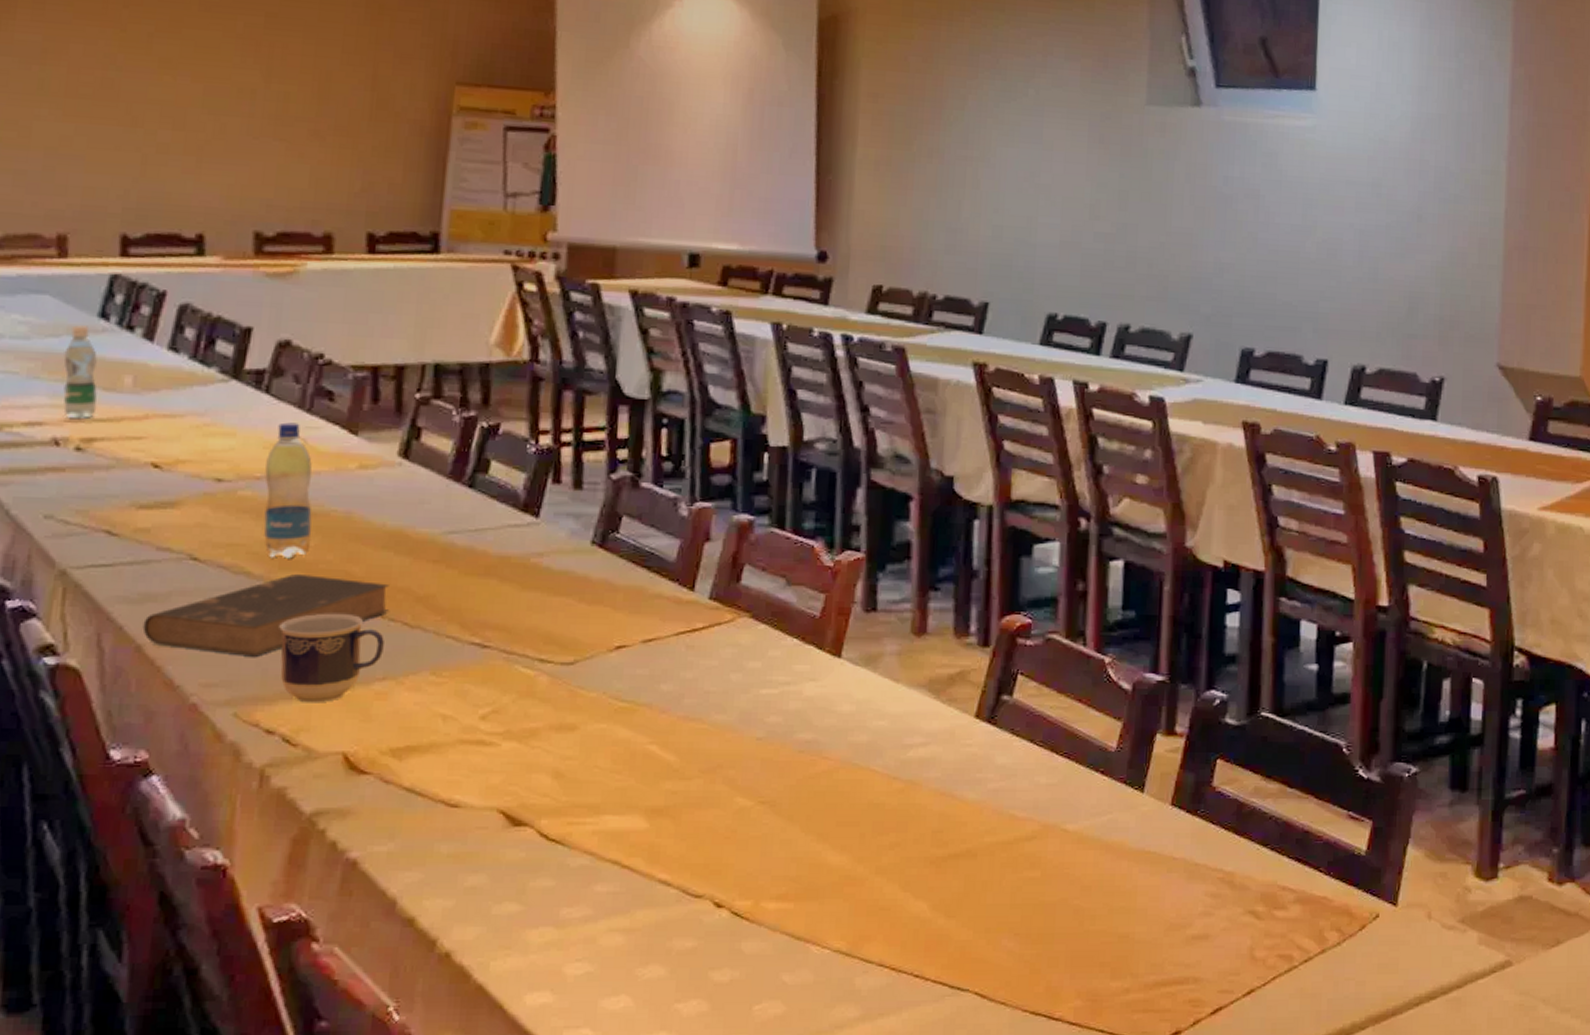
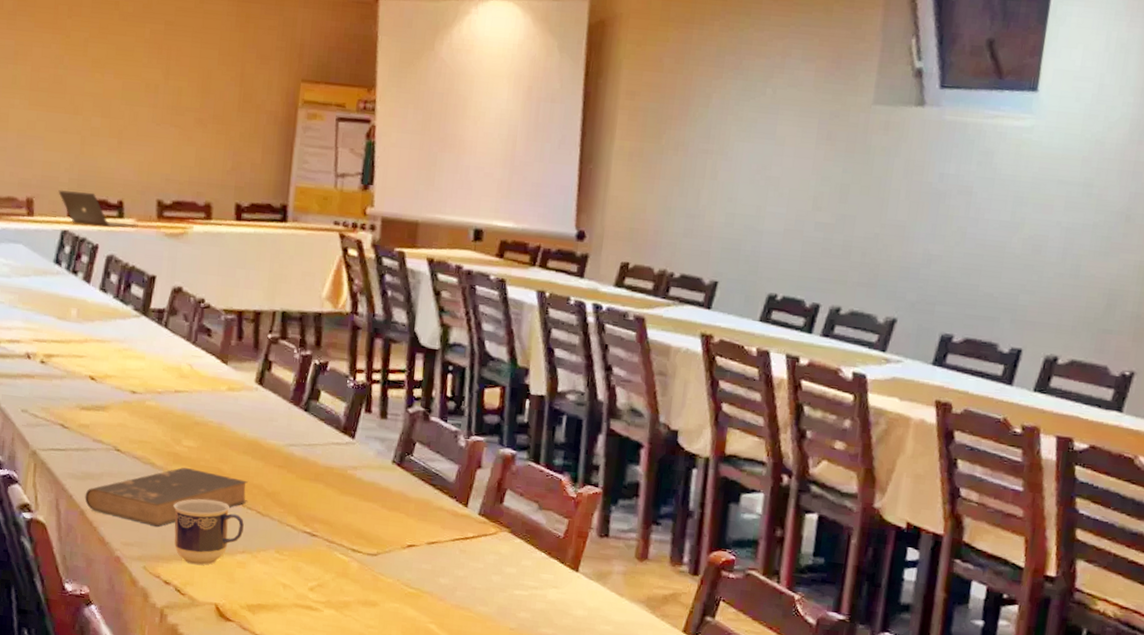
bottle: present [63,325,97,418] -> none [32,268,54,339]
laptop: none [106,222,226,269] -> present [58,189,138,228]
bottle: present [263,422,312,559] -> none [163,351,196,456]

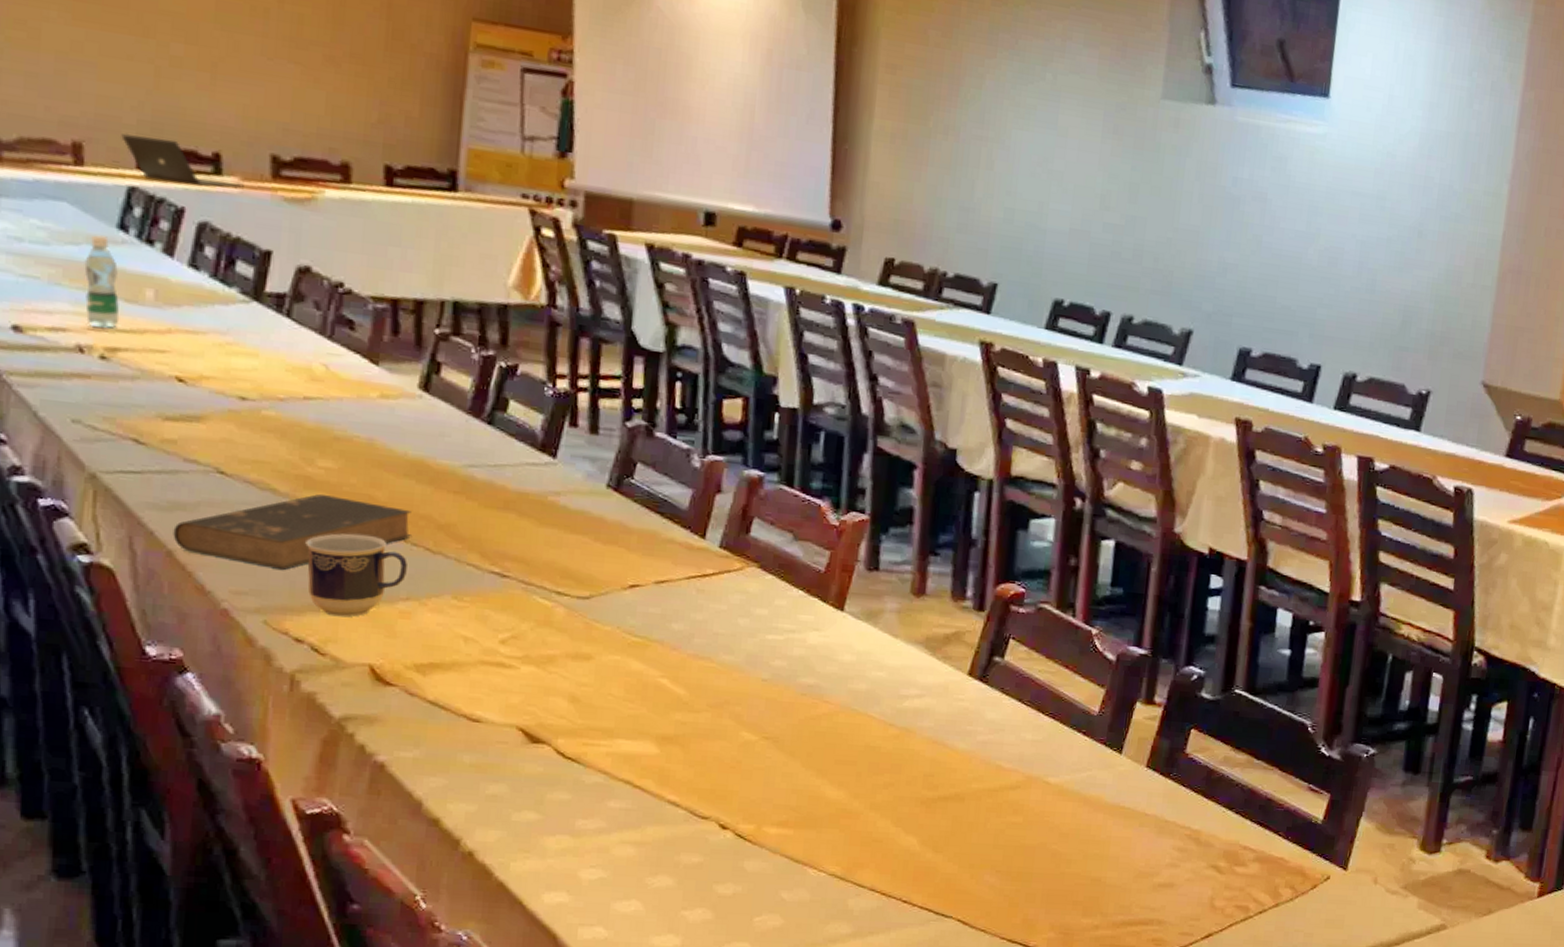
bottle: none [32,268,54,339] -> present [84,235,120,328]

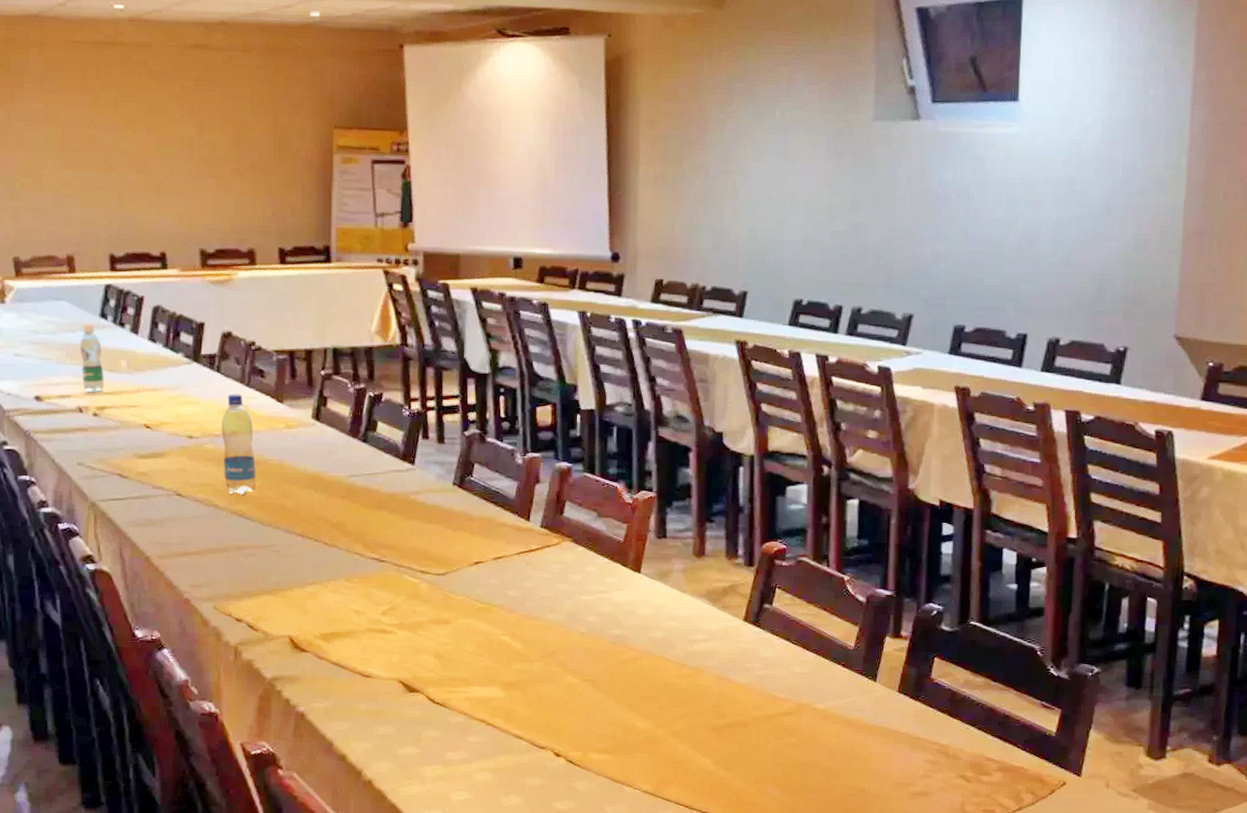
laptop: present [121,133,244,189] -> none [99,245,183,280]
book: present [173,493,413,570] -> none [149,505,314,566]
bottle: none [288,347,336,479] -> present [221,394,257,495]
cup: present [305,533,407,617] -> none [239,535,312,600]

